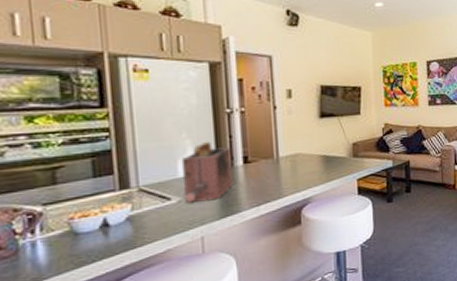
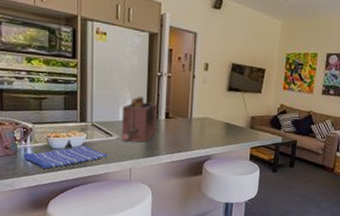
dish towel: none [28,219,167,266] -> present [22,145,108,169]

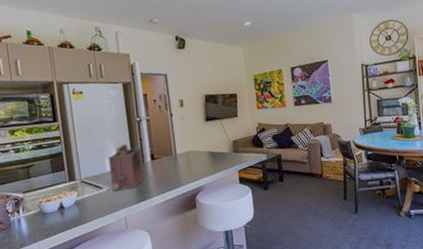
dish towel: present [22,145,108,169] -> none [16,203,101,236]

